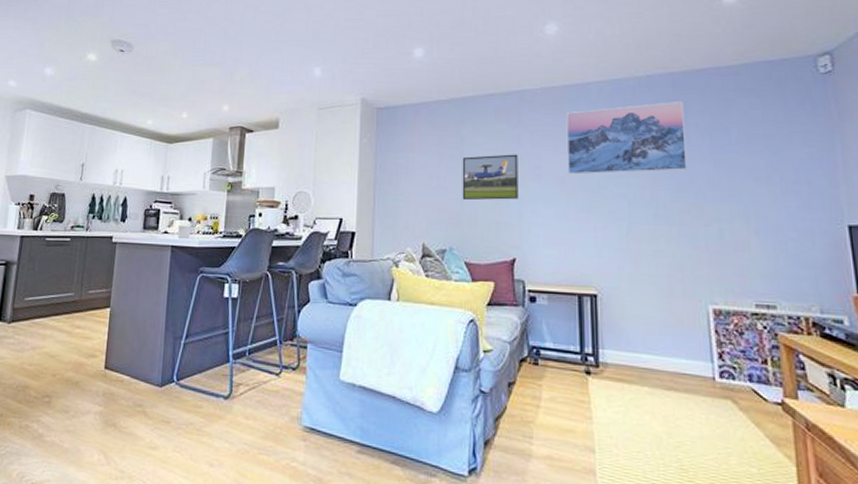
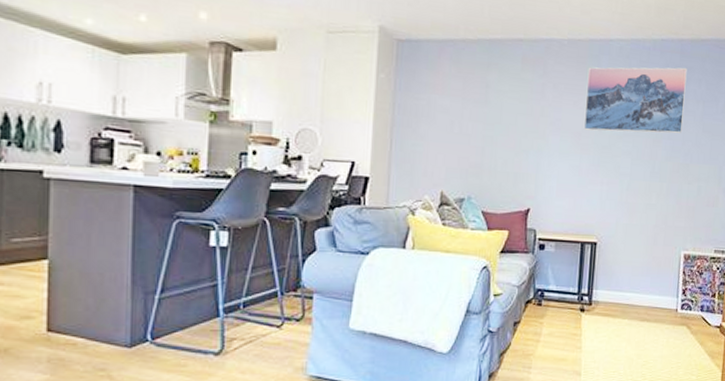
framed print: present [462,154,519,201] -> none [483,104,541,152]

